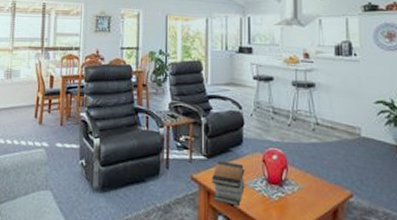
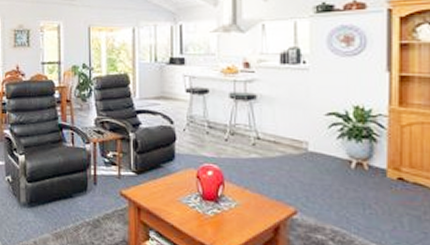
book stack: present [211,160,245,207] -> none [142,176,178,223]

